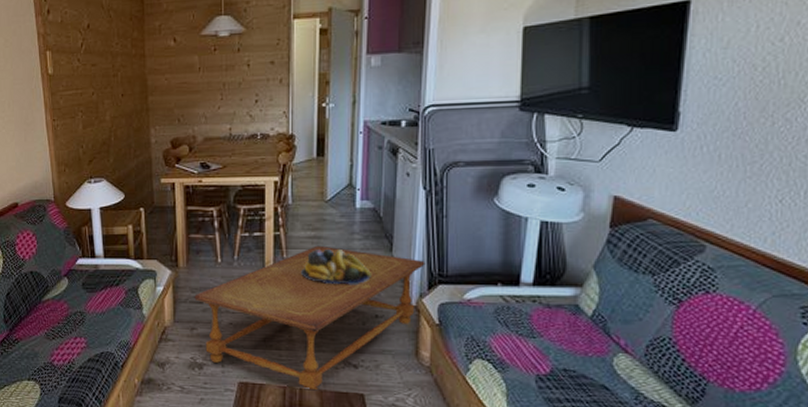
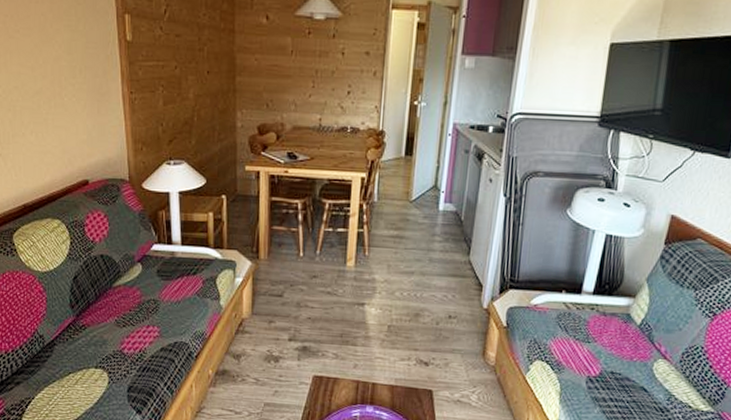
coffee table: present [194,245,425,390] -> none [274,245,499,385]
fruit bowl: present [301,250,371,286] -> none [381,249,448,286]

